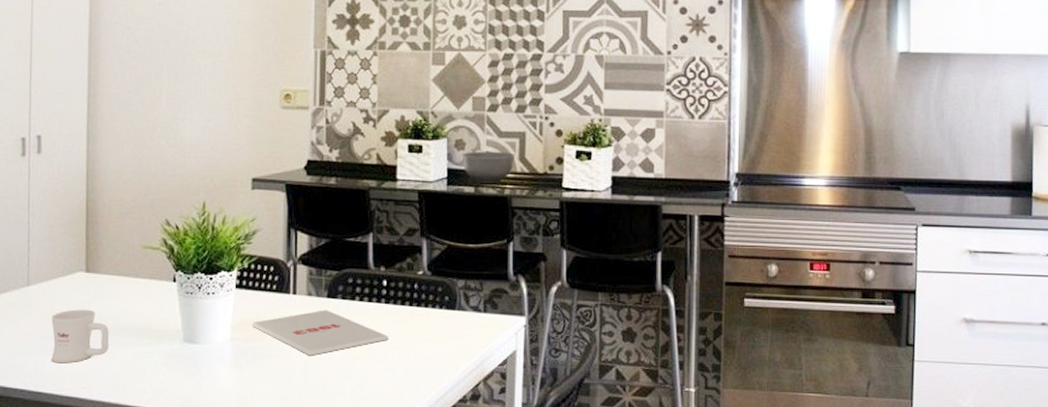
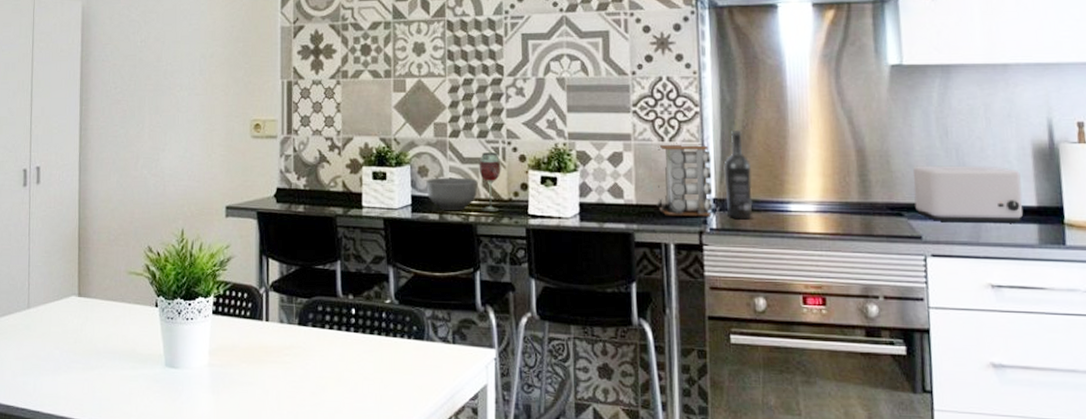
mug: present [51,309,109,364] -> none [48,332,98,385]
magazine: present [252,310,389,357] -> none [228,337,359,385]
wineglass: none [516,127,538,185] -> present [479,152,501,212]
spice rack: none [684,120,736,191] -> present [655,143,713,218]
wine bottle: none [747,110,773,193] -> present [724,131,753,220]
toaster: none [911,144,1000,196] -> present [912,165,1023,223]

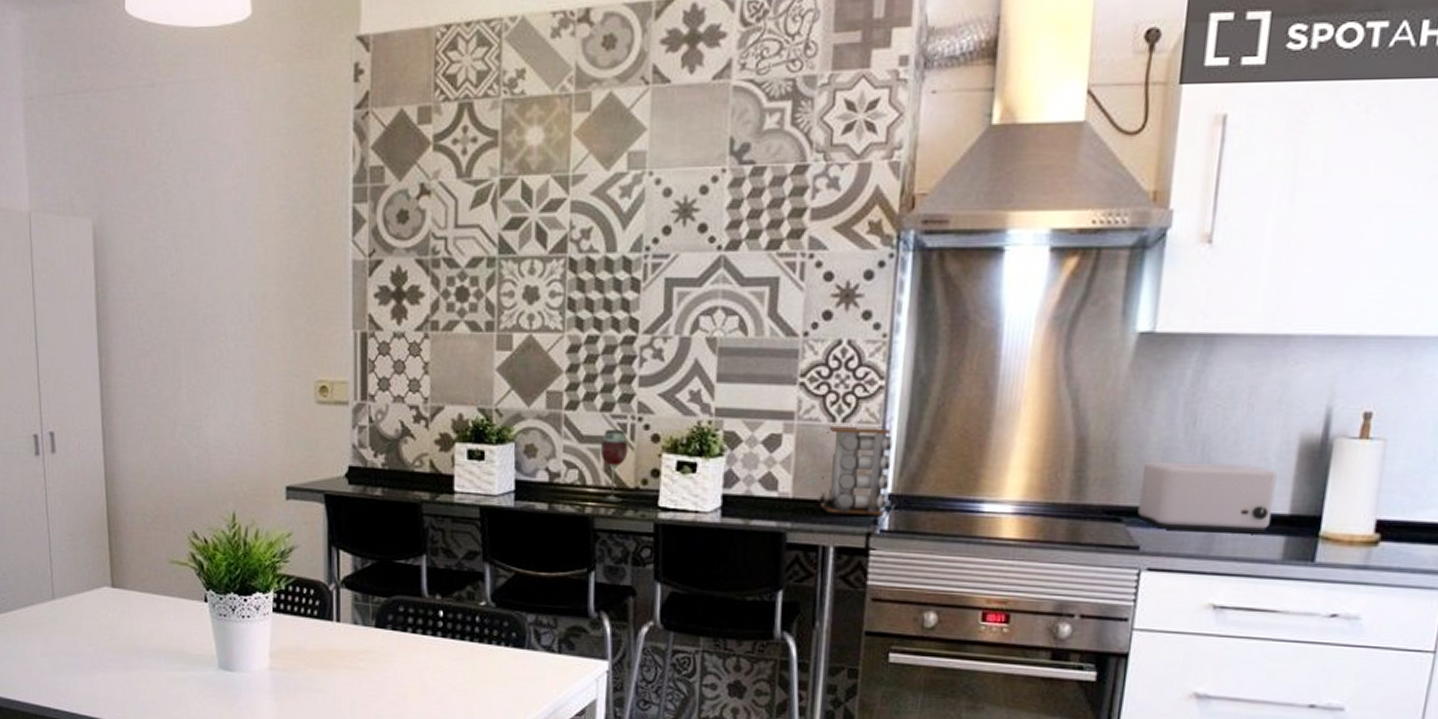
bowl: present [426,177,479,210] -> none [534,459,600,499]
wine bottle: present [724,131,753,220] -> none [904,411,942,521]

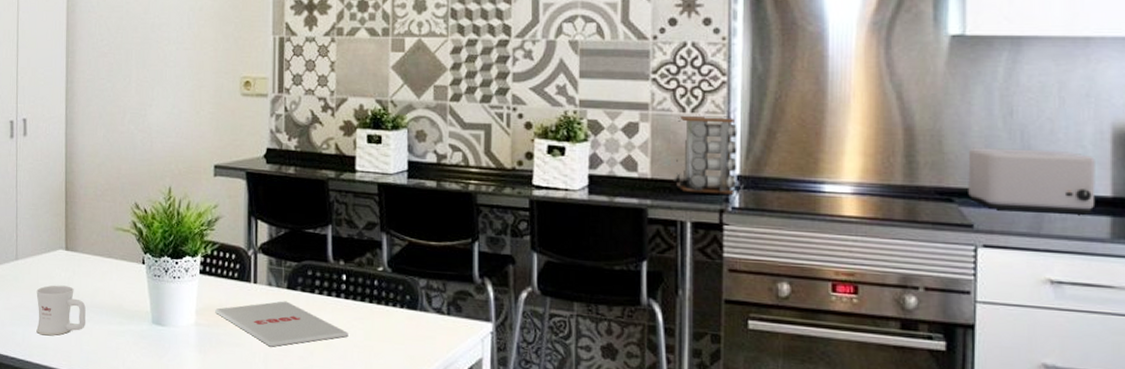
mug: none [79,627,140,685] -> present [36,285,86,336]
magazine: none [292,641,446,693] -> present [215,301,349,348]
wineglass: present [600,429,628,502] -> none [481,118,505,181]

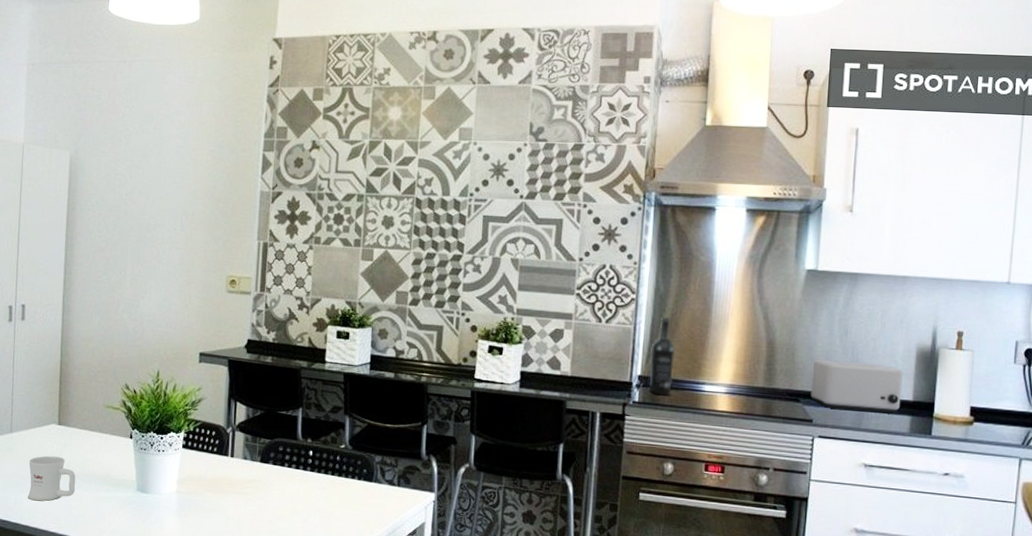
magazine: present [215,301,349,348] -> none [195,472,312,513]
spice rack: present [673,114,737,196] -> none [588,324,641,392]
wine bottle: none [751,103,783,200] -> present [649,317,676,396]

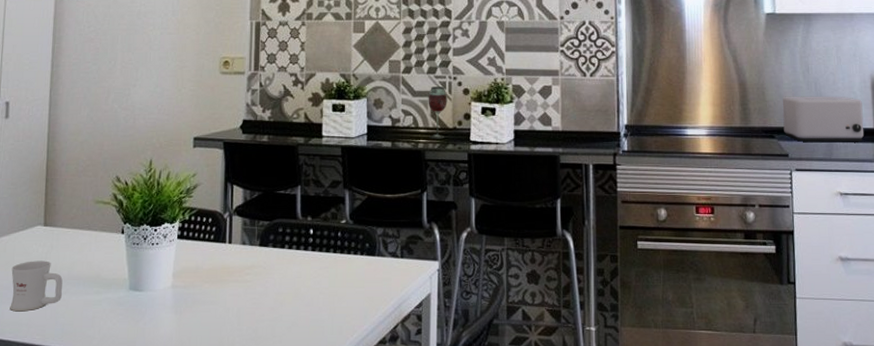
wineglass: none [432,321,454,374] -> present [428,86,447,139]
wine bottle: present [649,317,676,396] -> none [634,67,658,143]

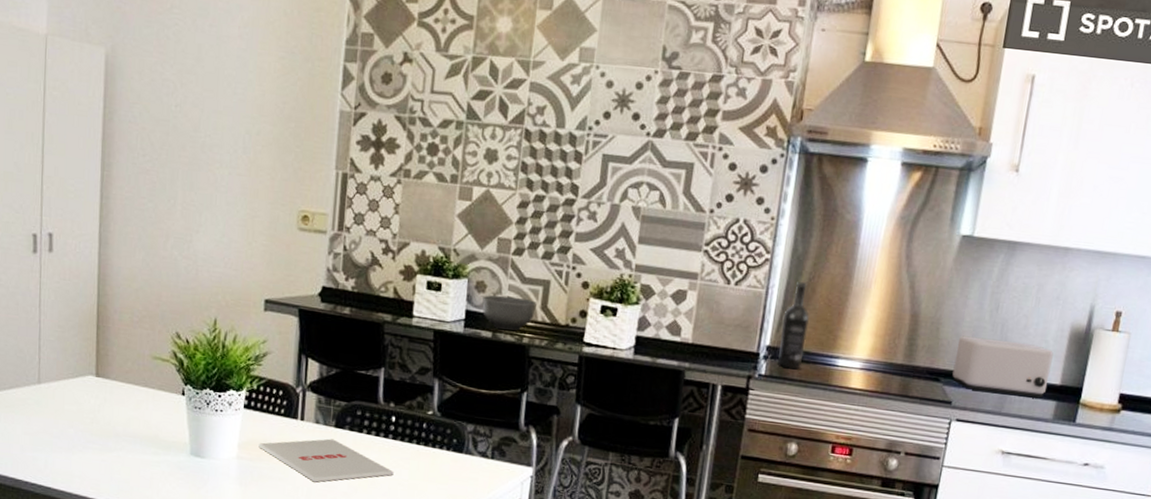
mug: present [10,260,63,312] -> none [61,411,118,464]
magazine: none [191,257,315,303] -> present [258,438,394,484]
bowl: none [381,109,428,138] -> present [482,295,538,331]
wineglass: present [428,86,447,139] -> none [536,274,563,336]
wine bottle: none [634,67,658,143] -> present [778,282,810,370]

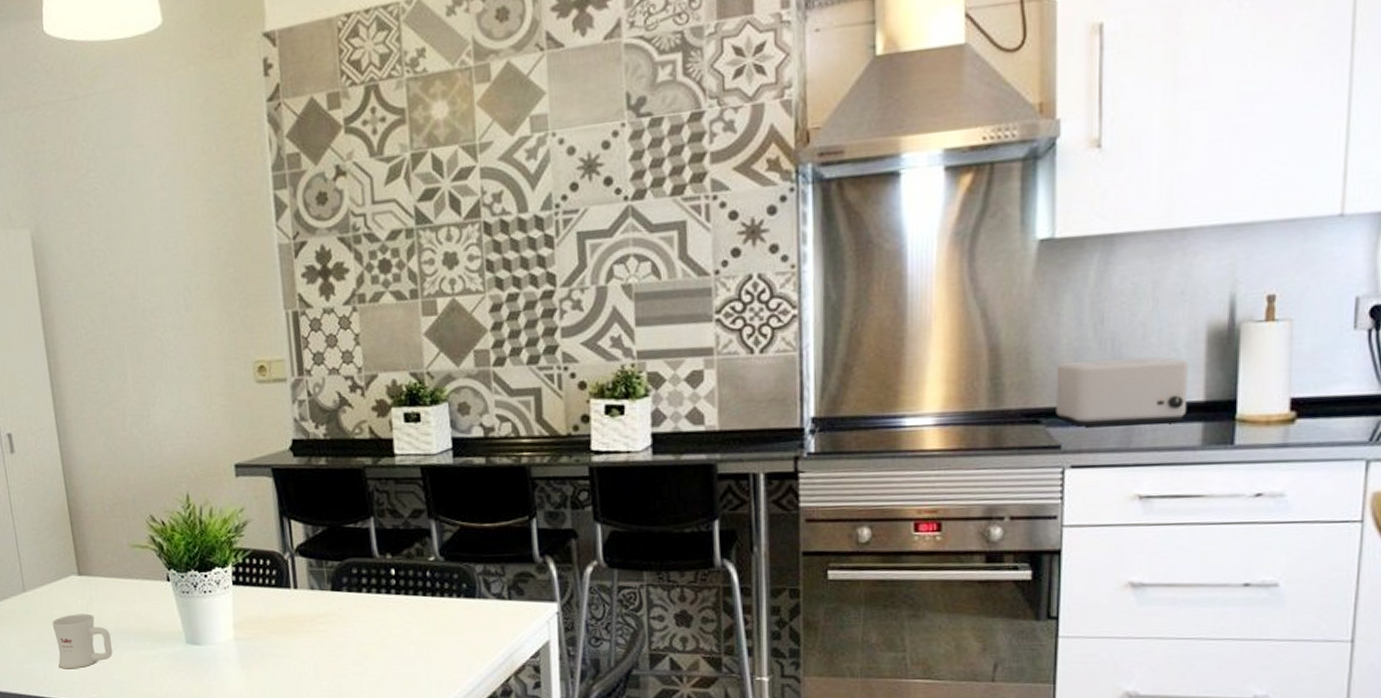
mug: none [61,411,118,464] -> present [52,613,113,669]
magazine: present [258,438,394,484] -> none [255,604,404,655]
bowl: present [482,295,538,331] -> none [468,412,531,452]
wine bottle: present [778,282,810,370] -> none [826,334,861,441]

